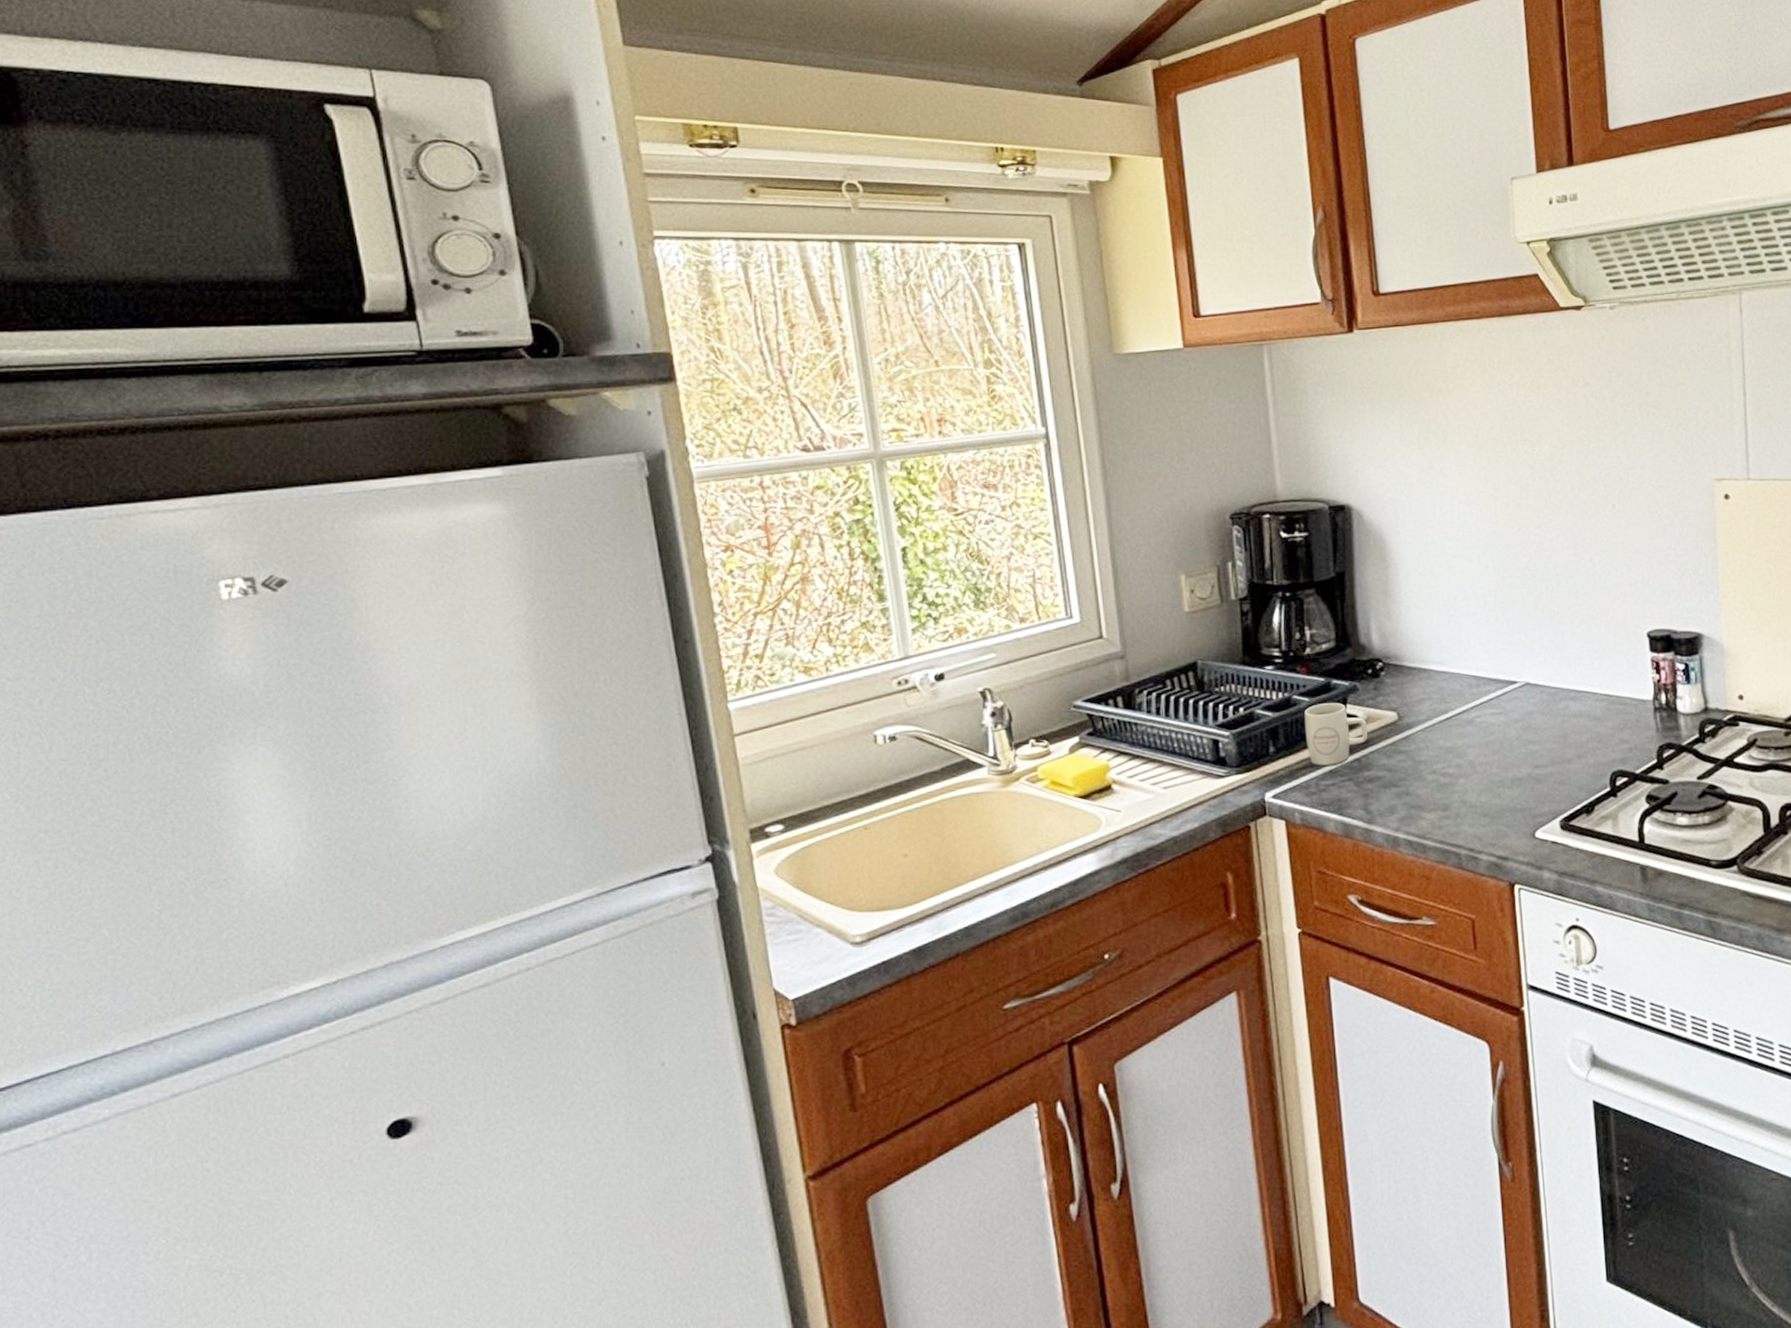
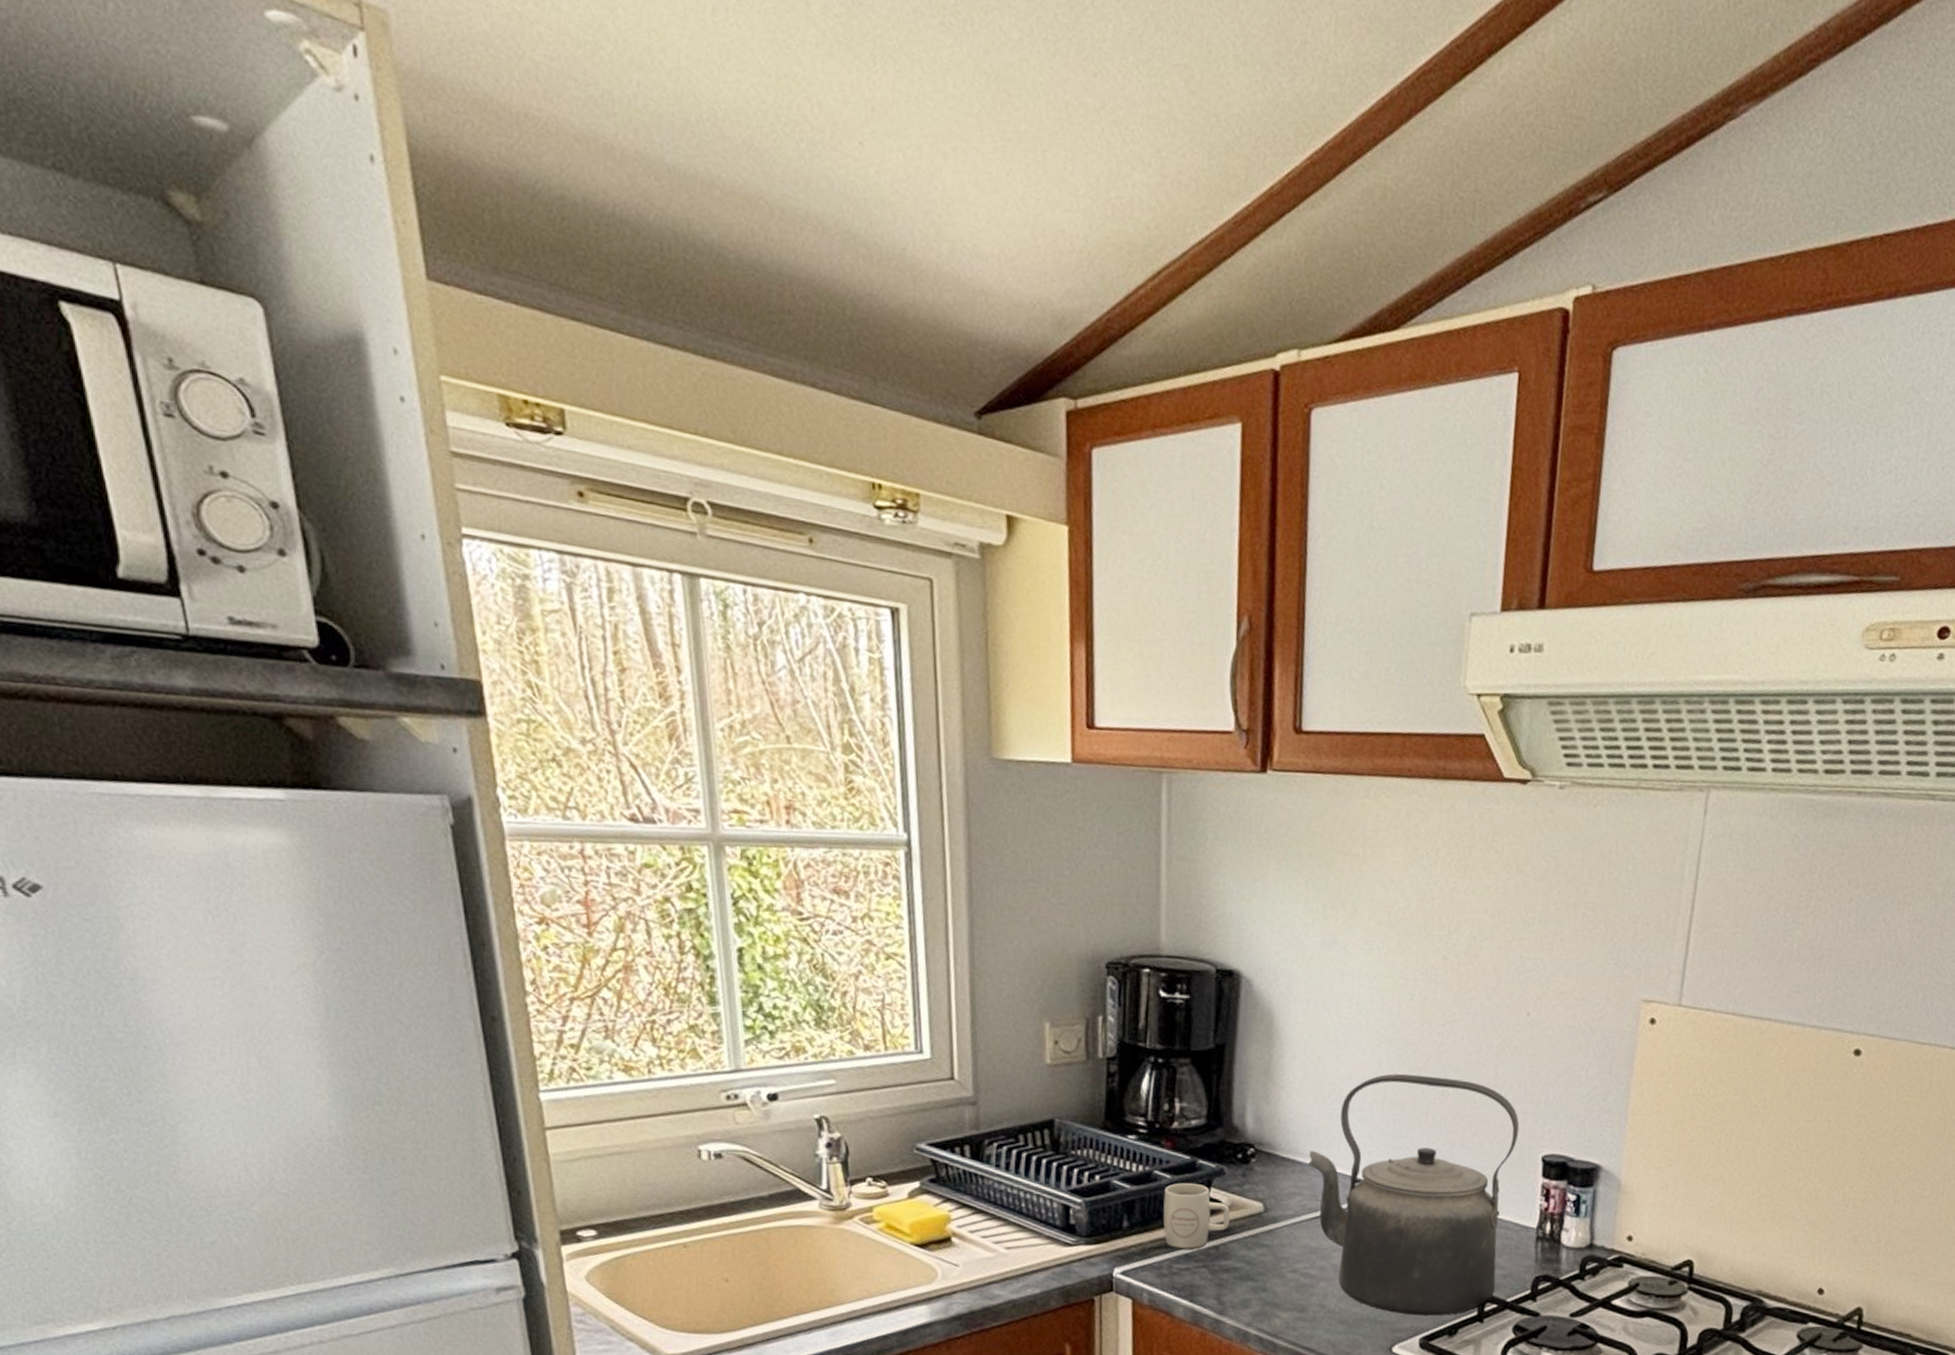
kettle: none [1433,573,1624,799] -> present [1308,1073,1520,1316]

